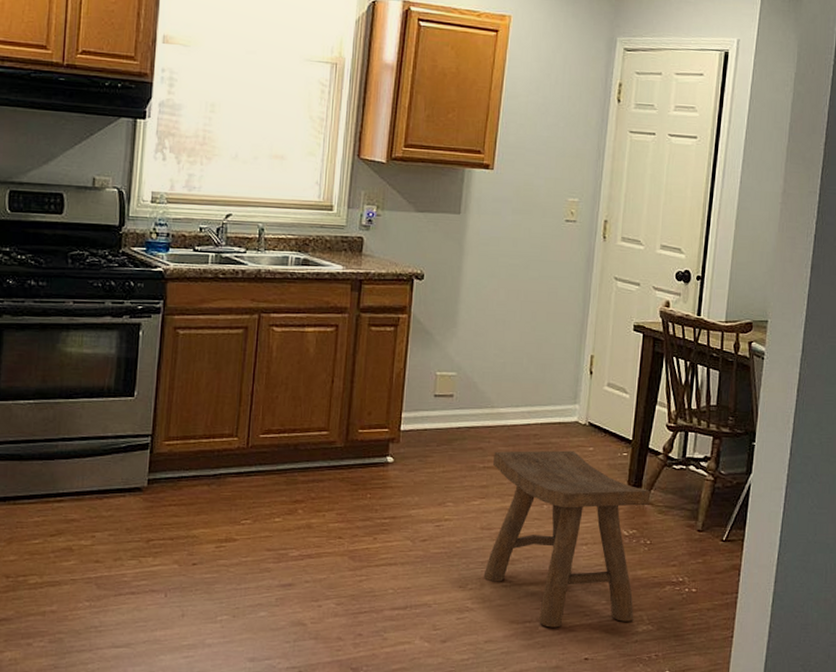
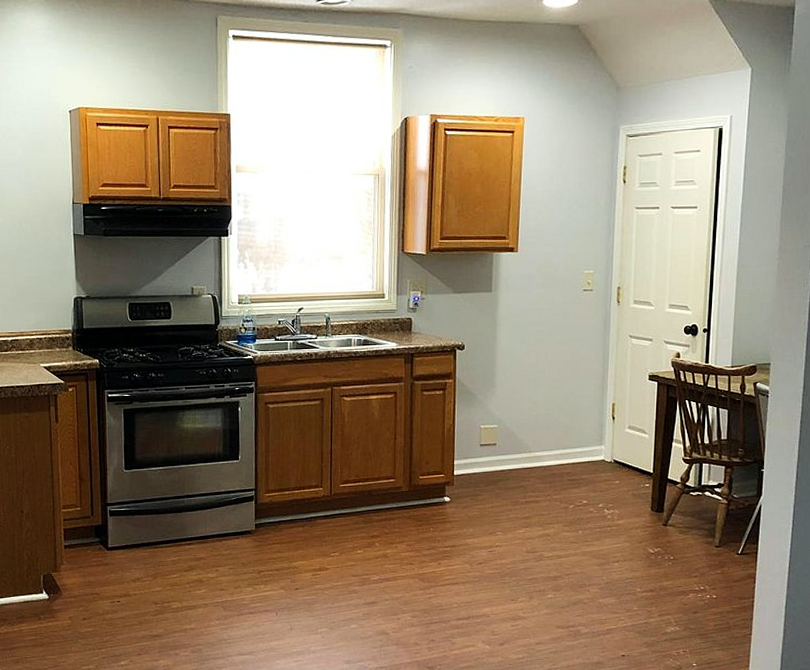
stool: present [483,450,651,628] -> none [531,484,672,631]

